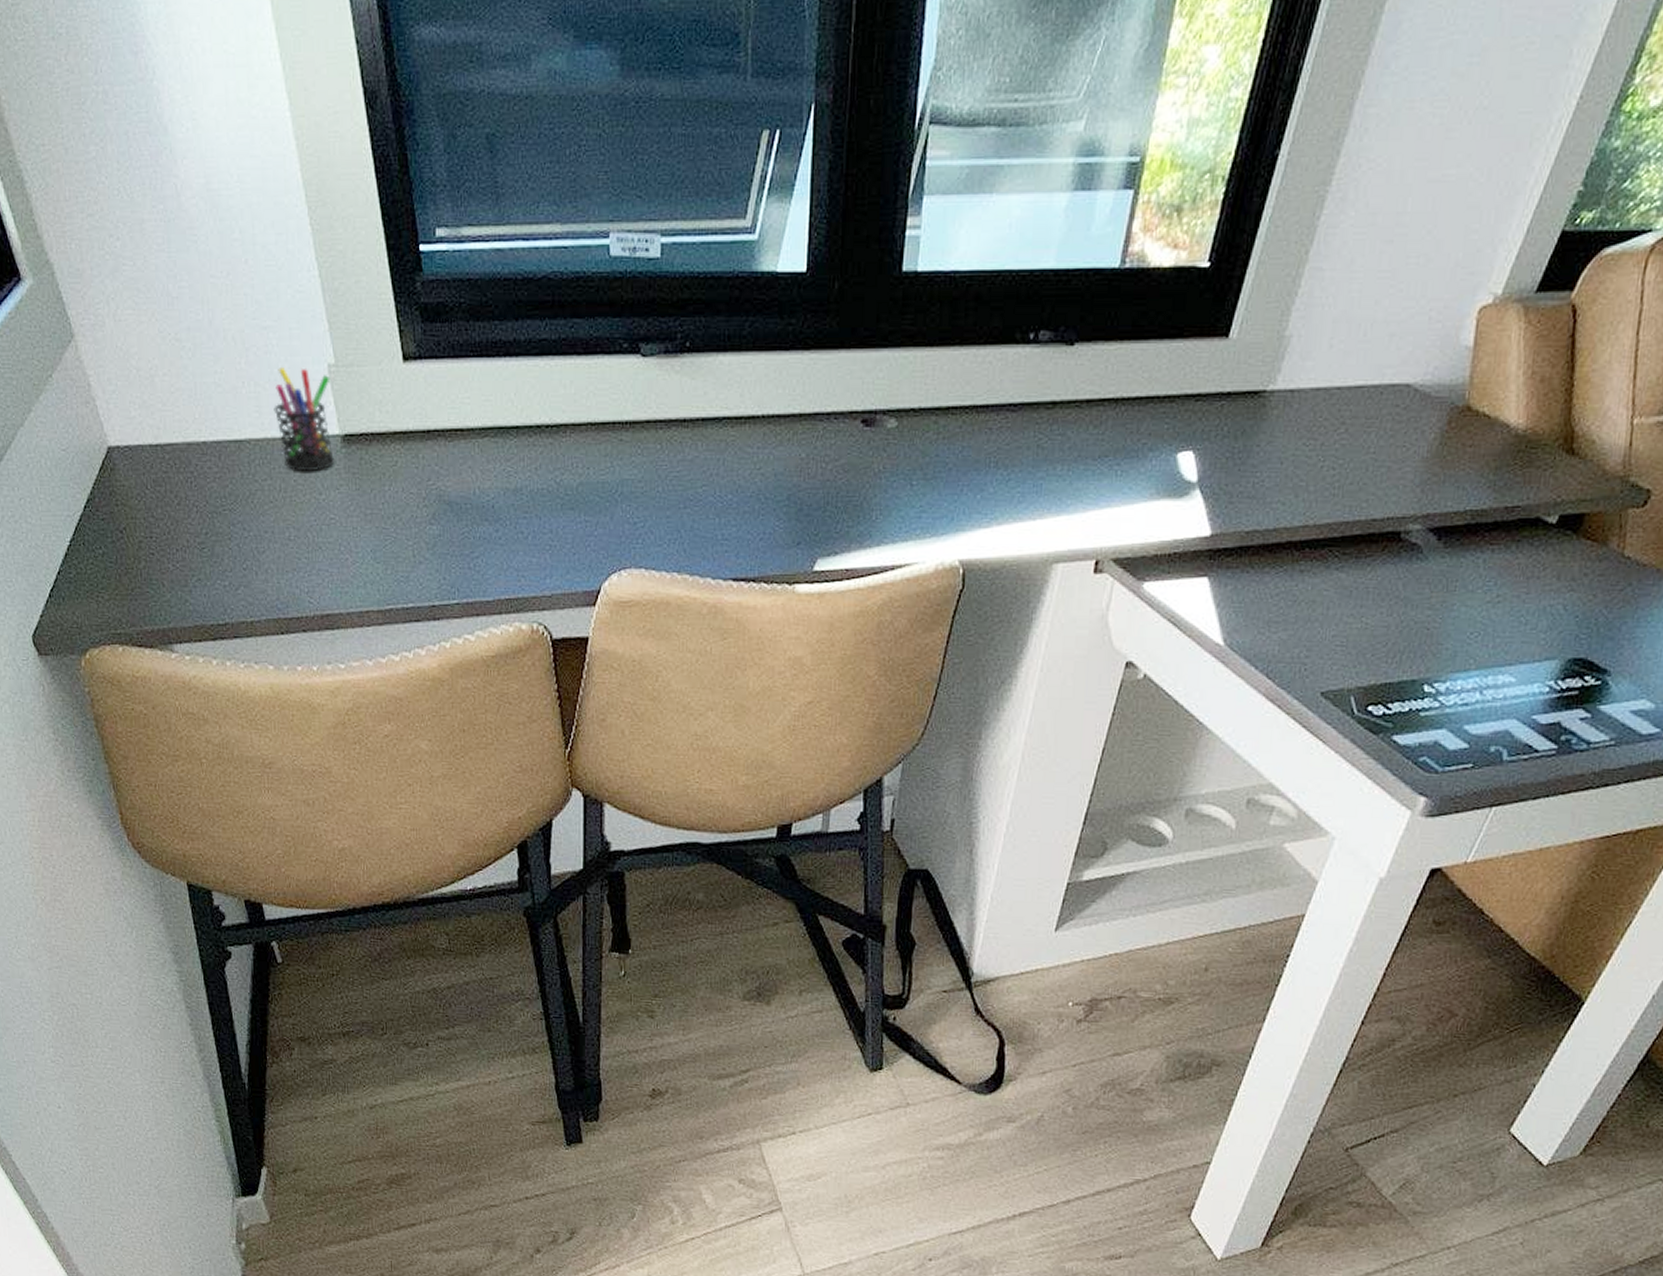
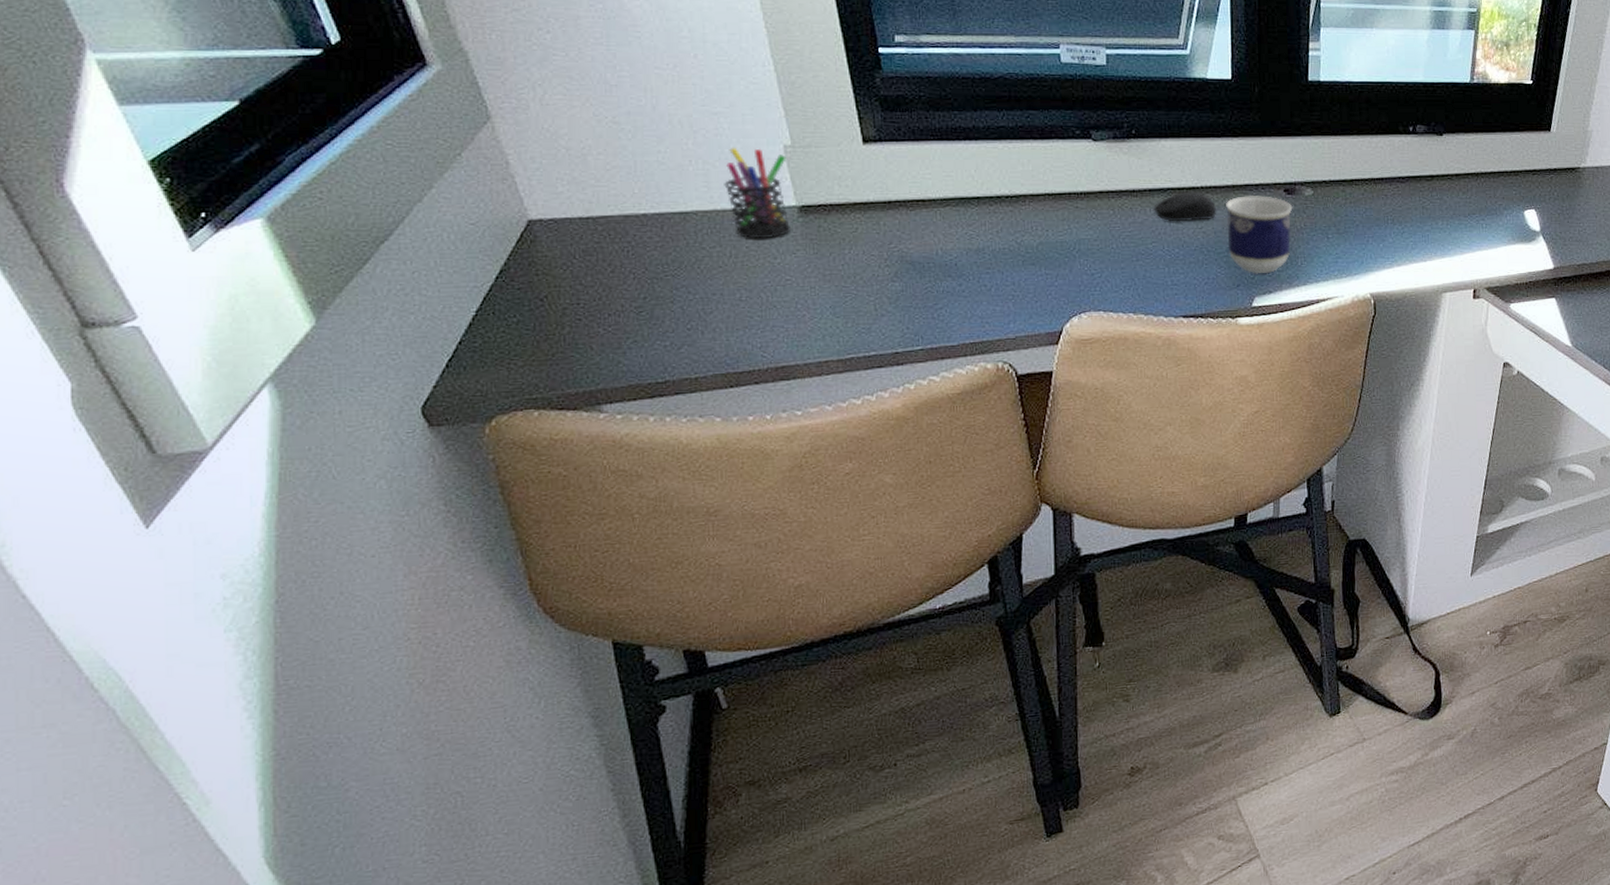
computer mouse: none [705,421,779,461] -> present [1152,191,1217,222]
cup: none [789,428,871,530] -> present [1226,196,1293,274]

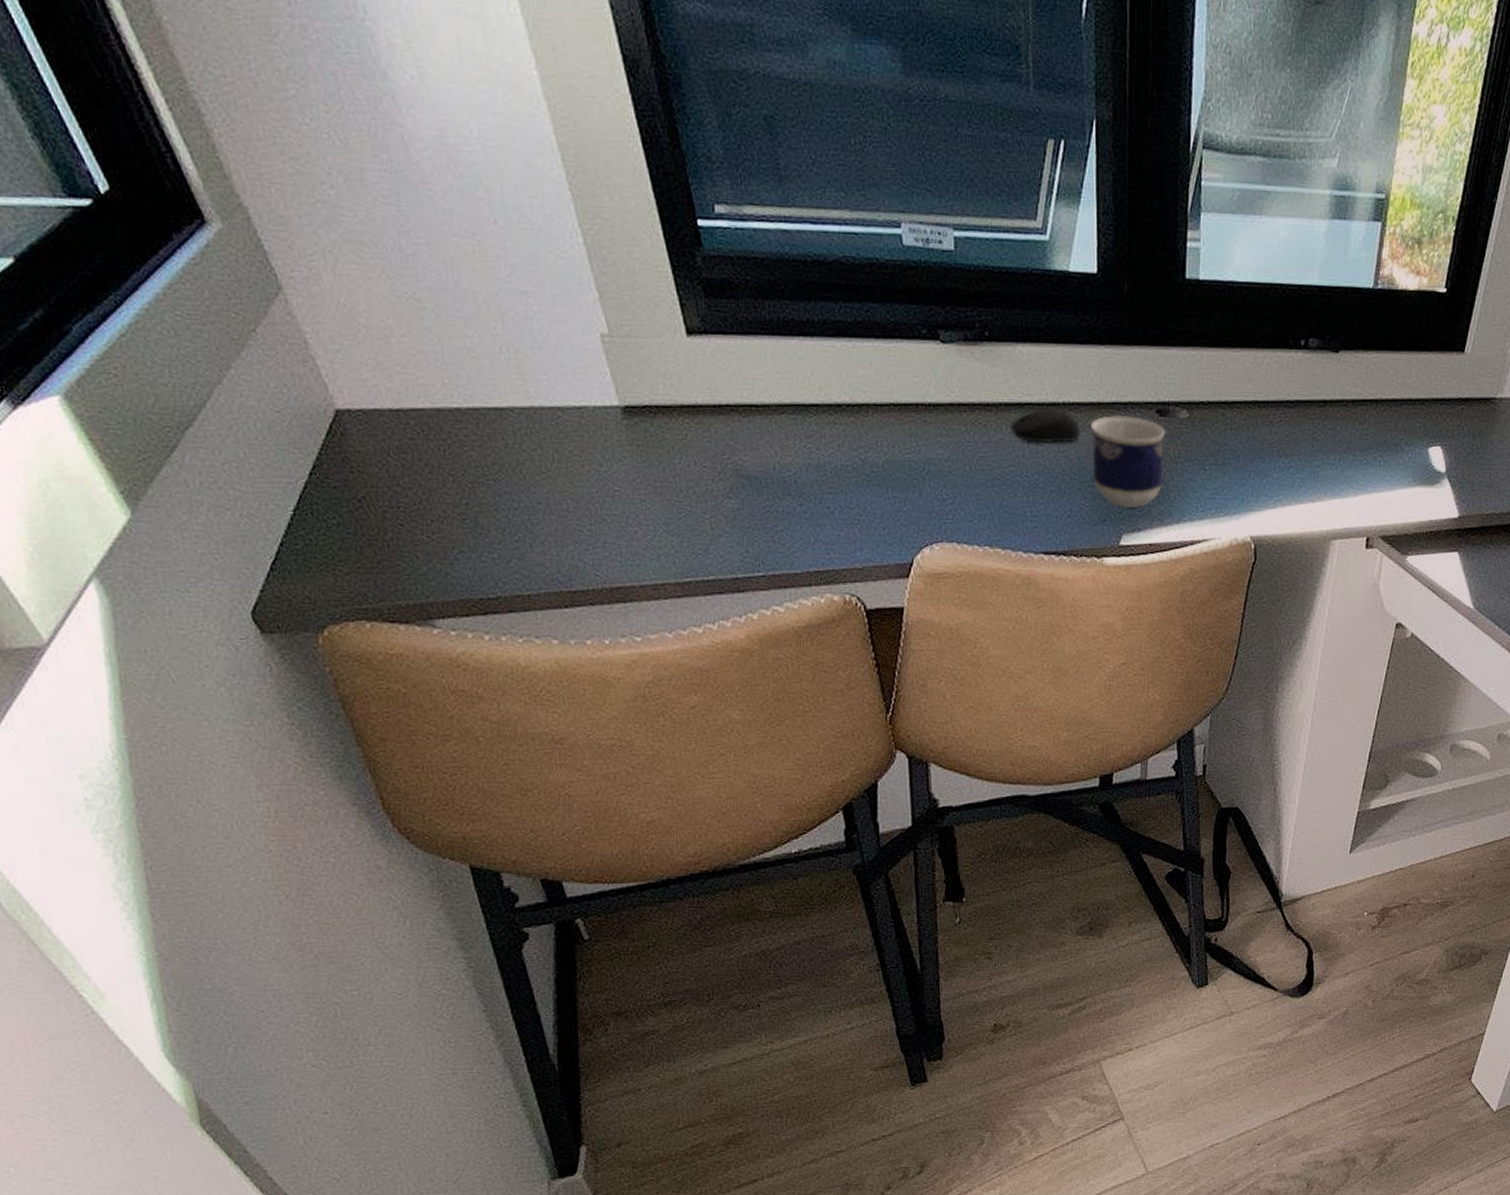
pen holder: present [724,147,792,239] -> none [539,333,616,443]

